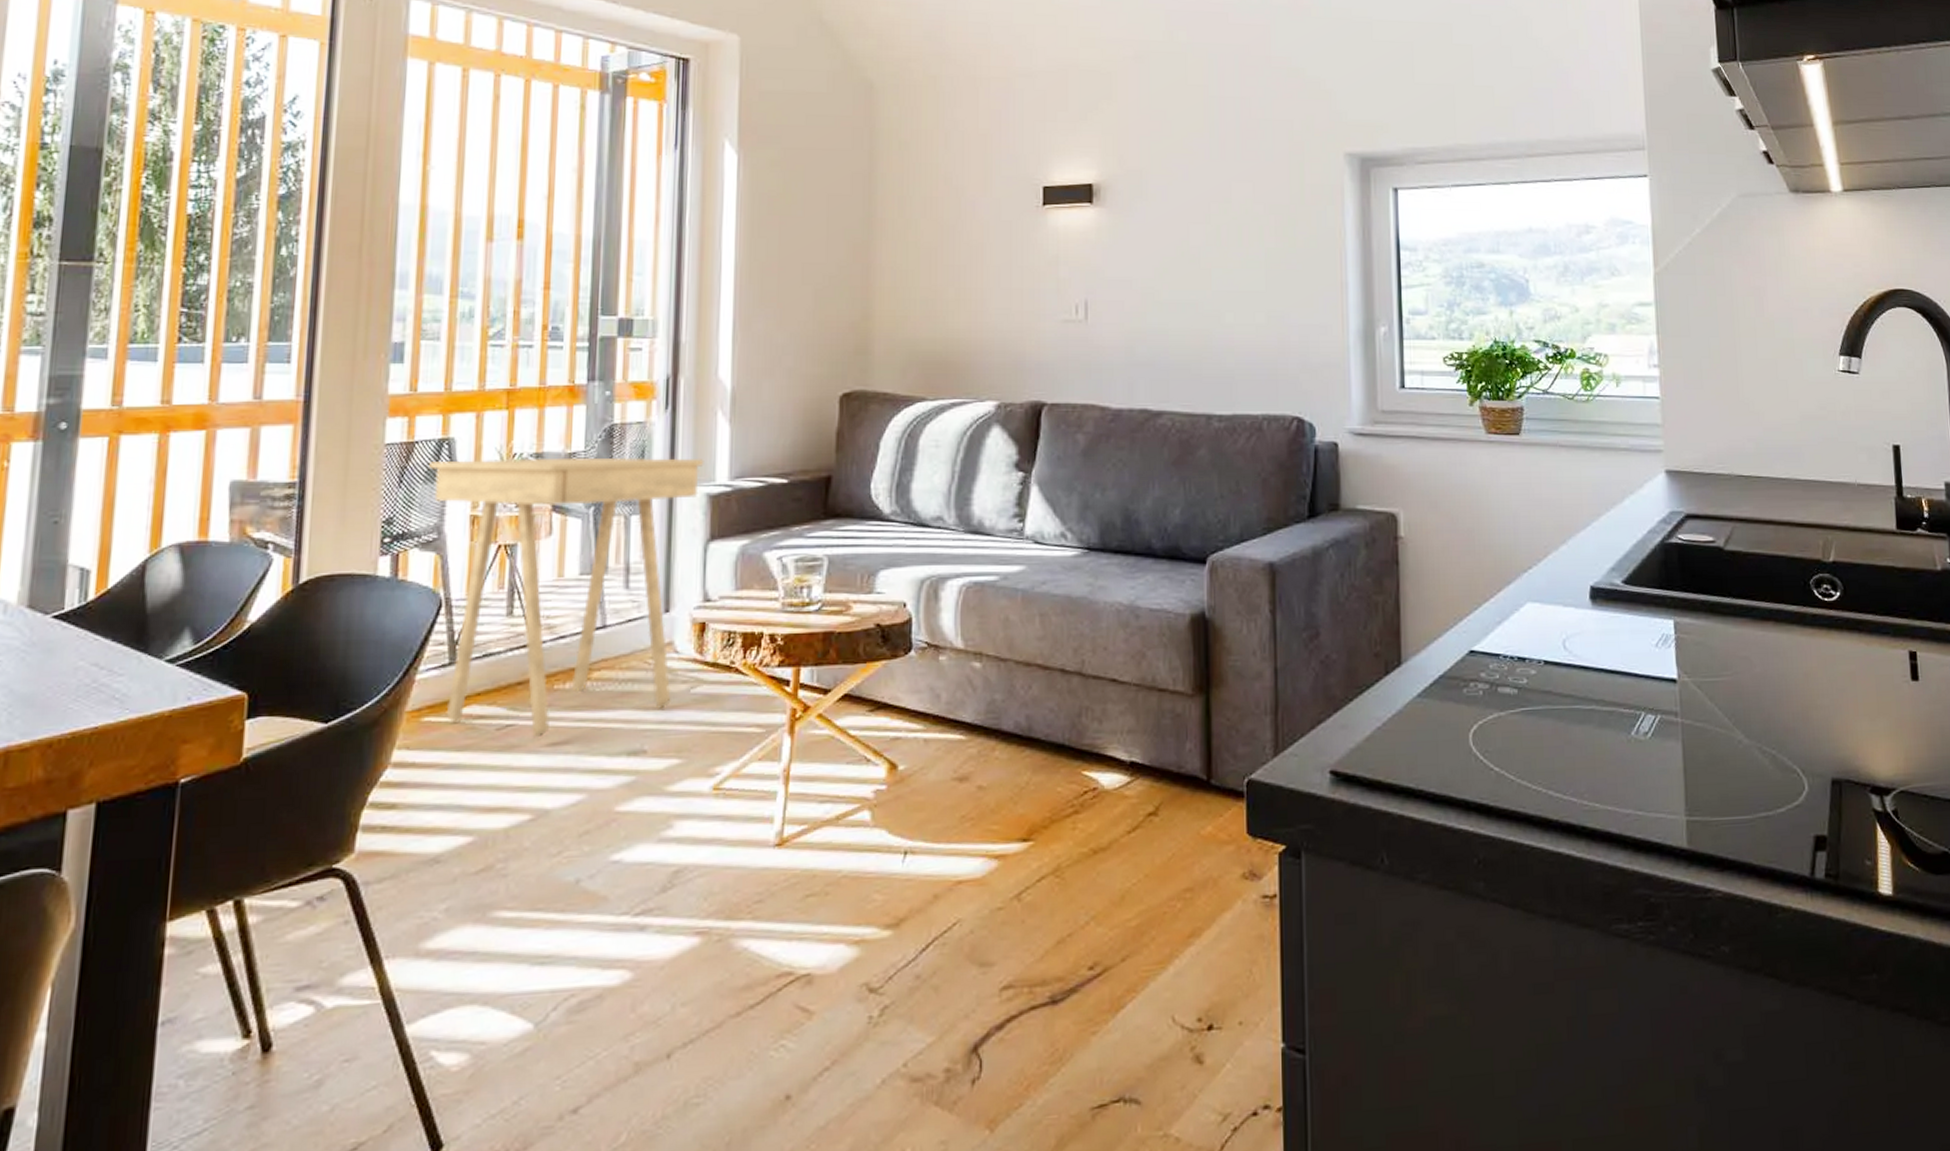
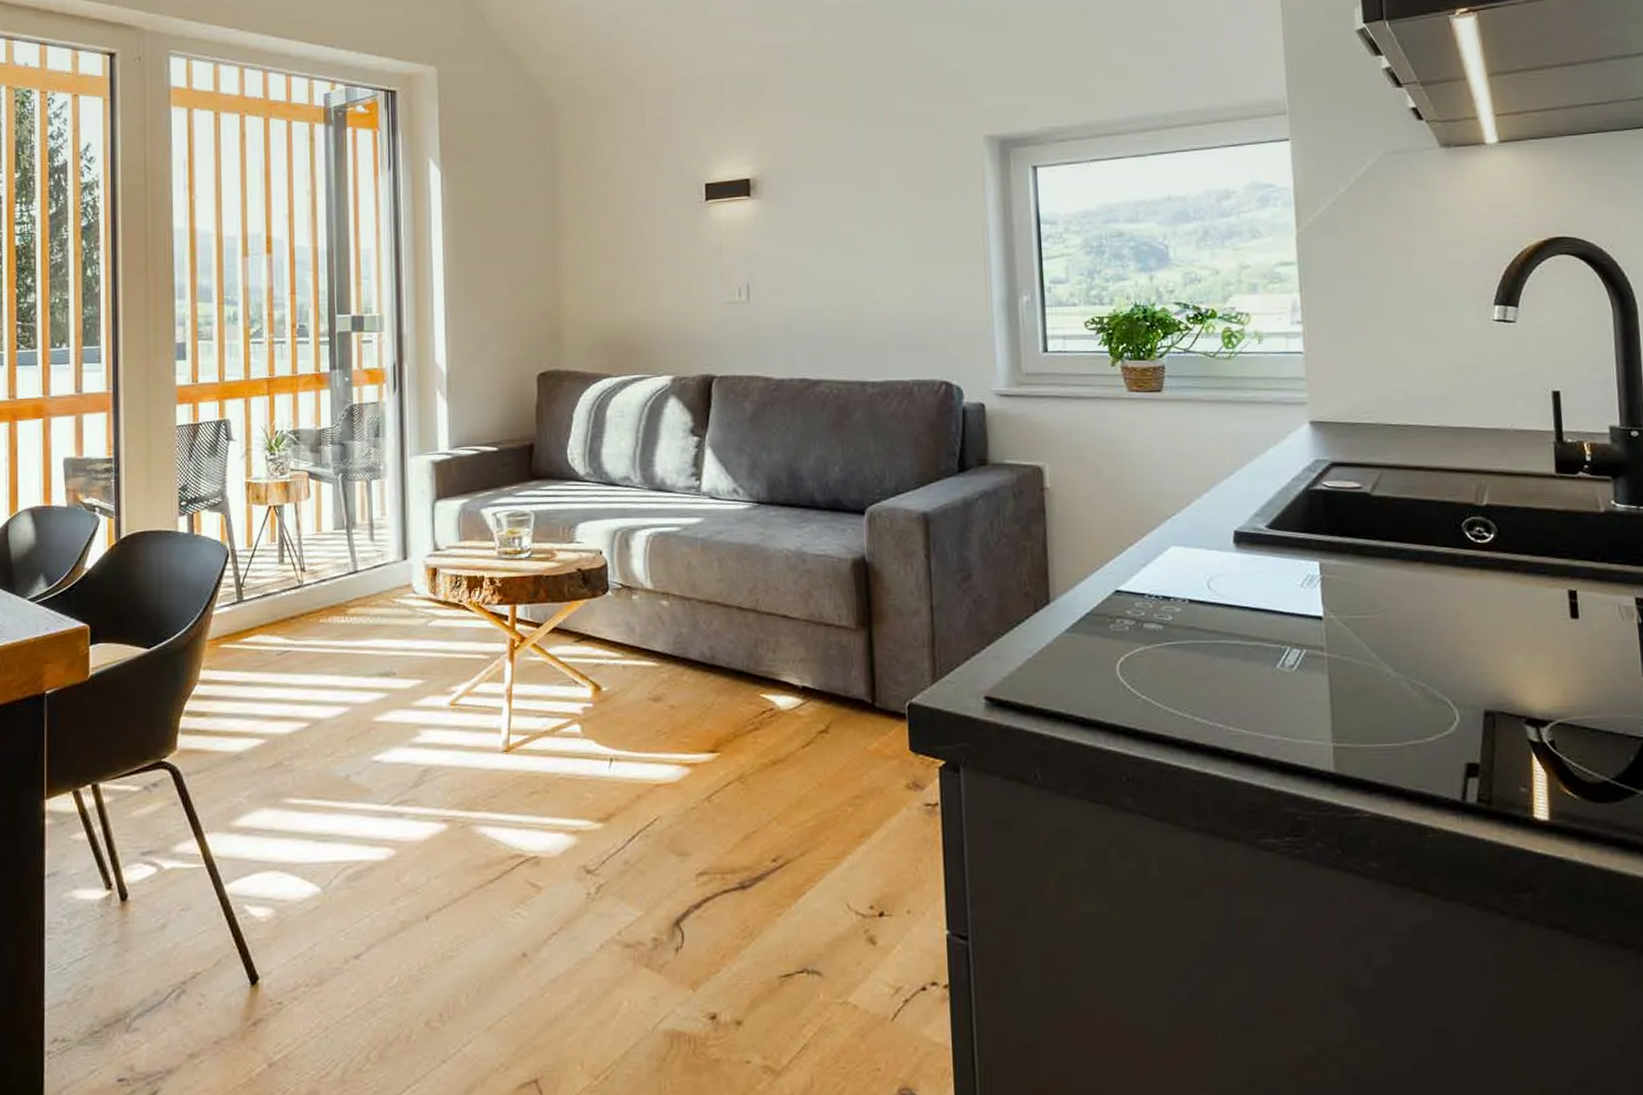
side table: present [429,457,704,739] -> none [211,431,428,662]

